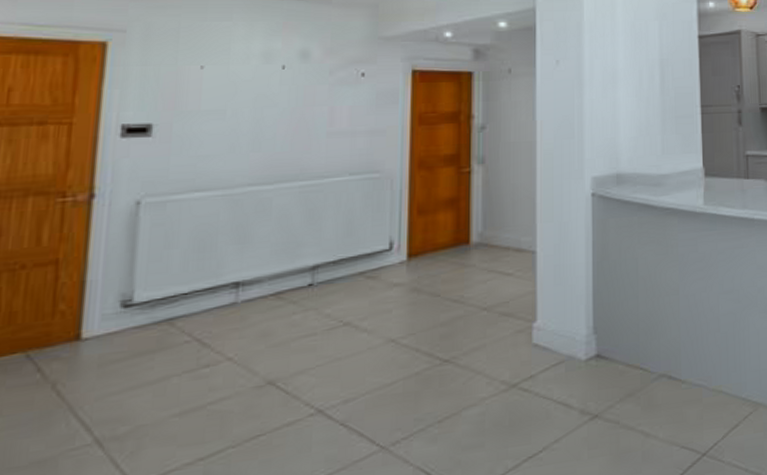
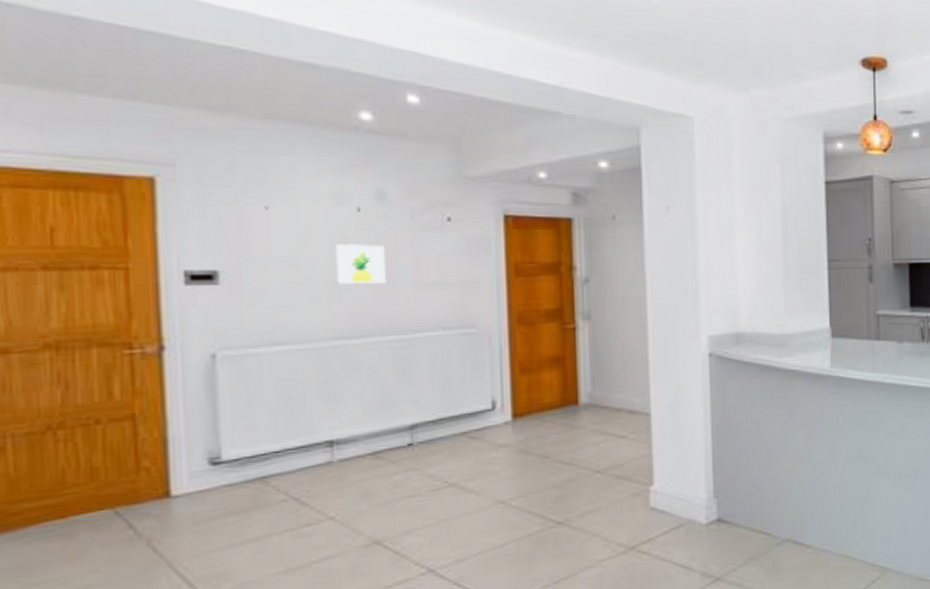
wall art: none [257,98,303,135] -> present [335,244,386,284]

